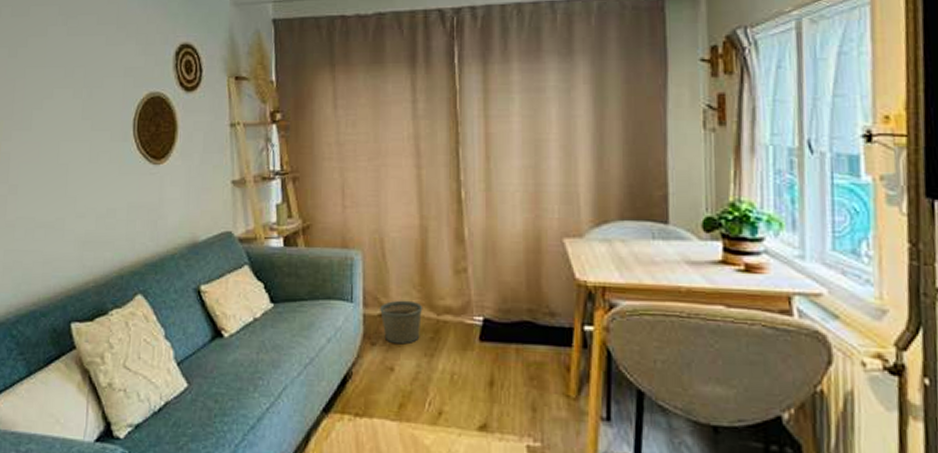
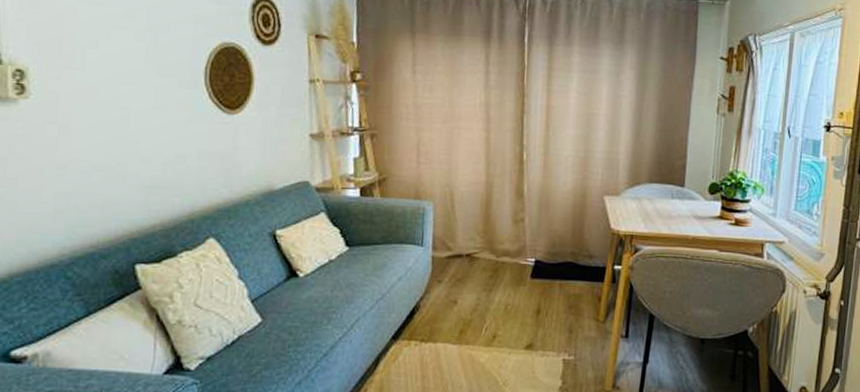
basket: present [380,300,423,345] -> none [447,244,485,282]

